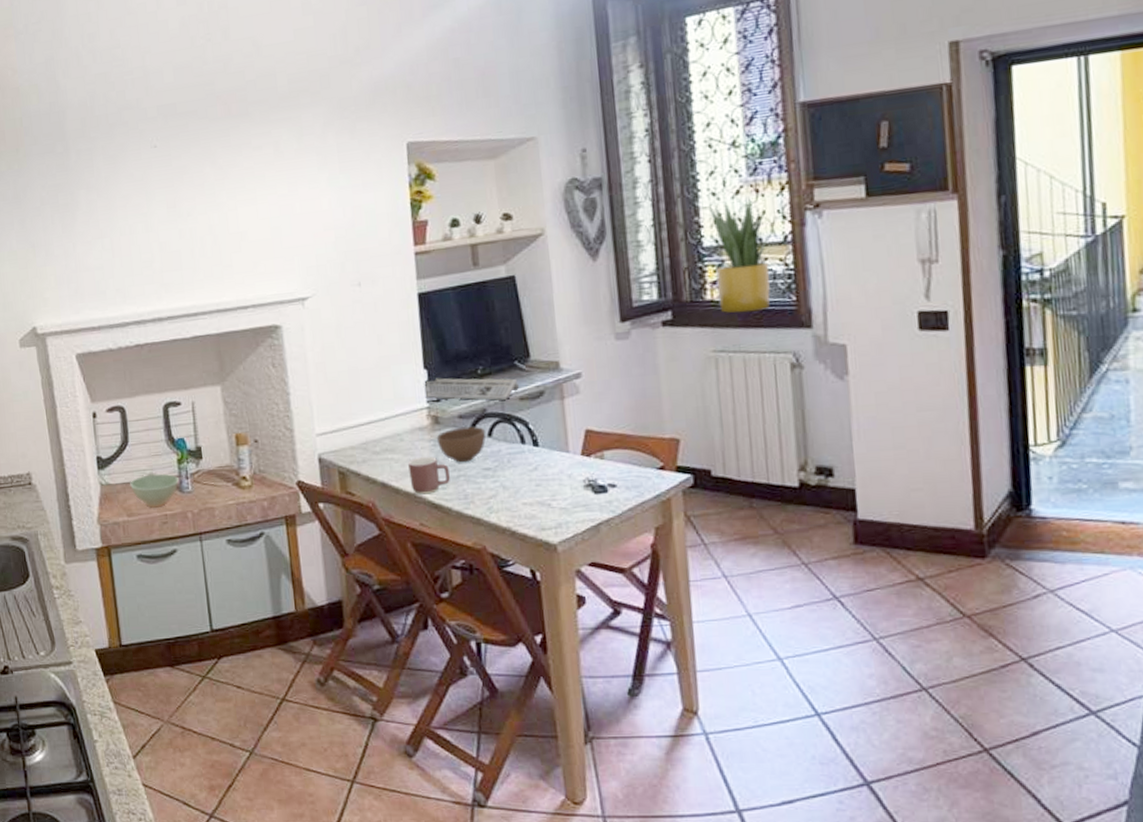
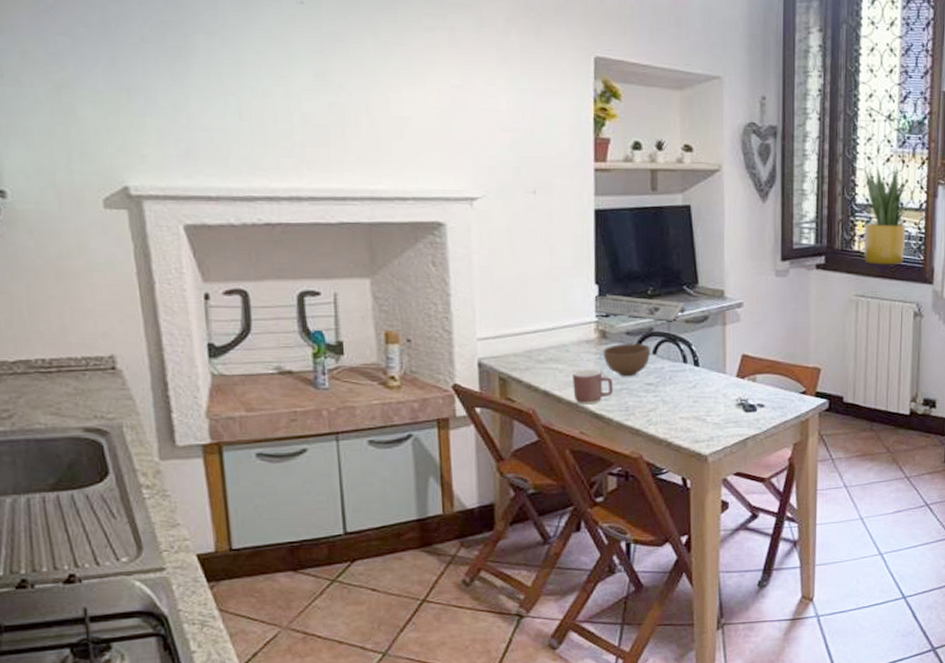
bowl: present [130,473,179,508] -> none [251,367,313,403]

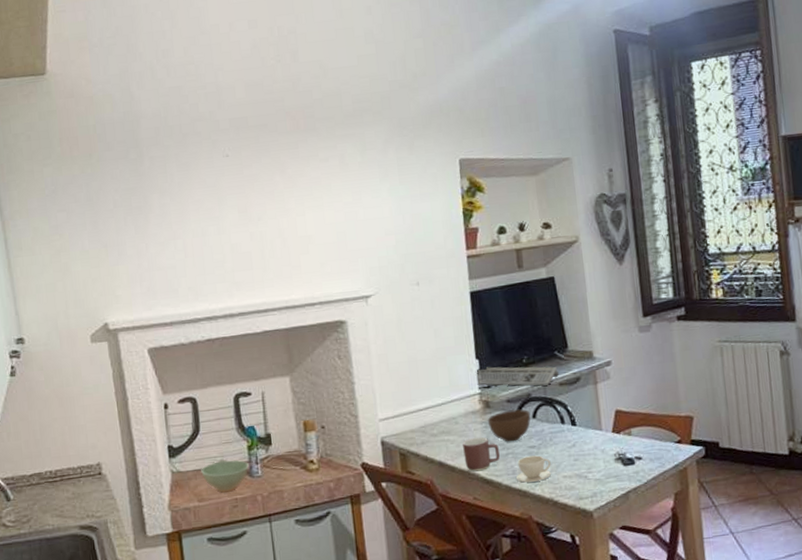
bowl: none [251,367,313,403] -> present [201,460,249,493]
teacup: none [630,393,668,421] -> present [516,455,551,483]
planter: present [864,164,914,265] -> none [713,211,765,310]

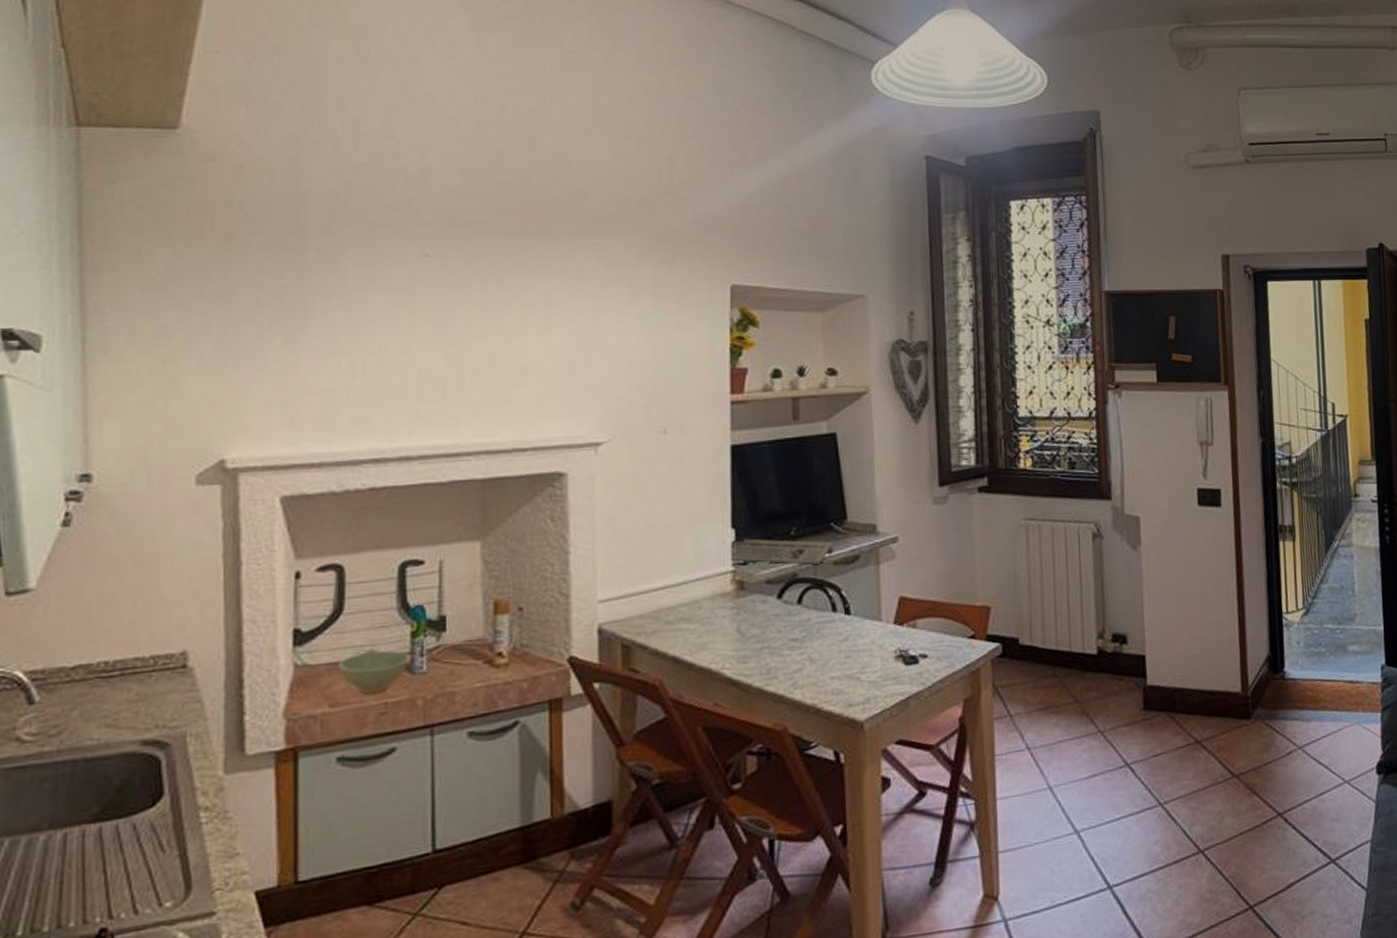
mug: present [462,437,500,472] -> none [704,626,752,670]
bowl: present [487,409,531,442] -> none [740,592,796,633]
teacup: present [516,455,551,483] -> none [771,650,816,685]

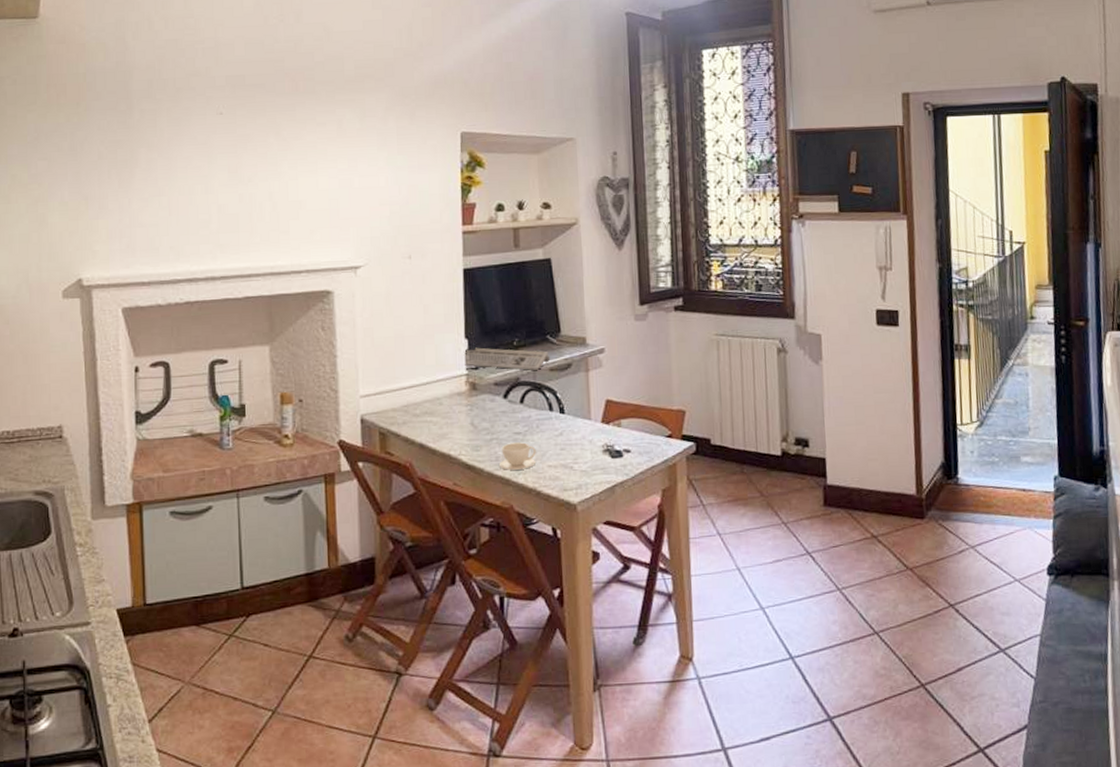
bowl: present [339,650,410,695] -> none [169,430,220,464]
teacup: none [771,650,816,685] -> present [500,442,536,470]

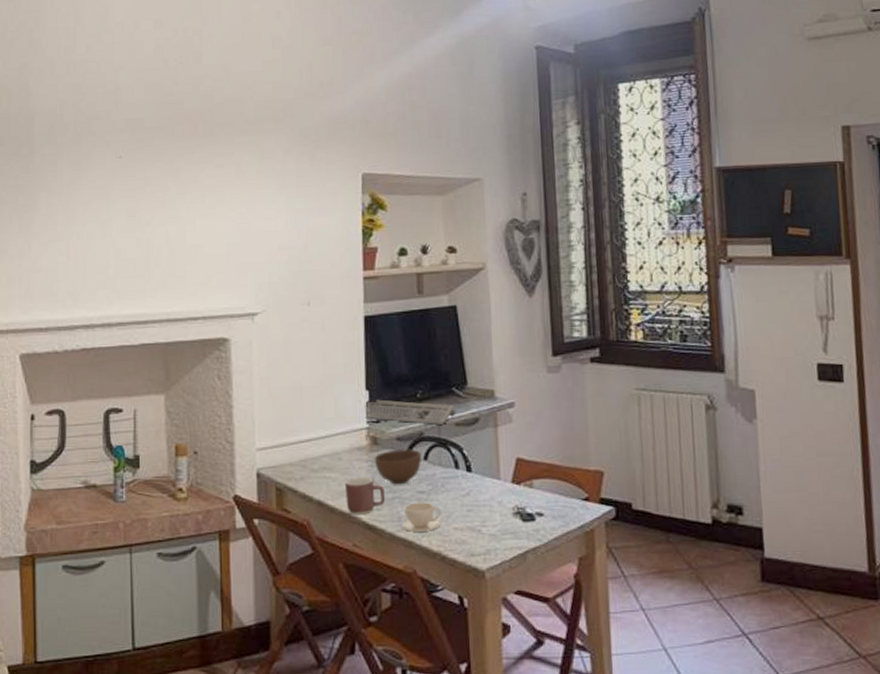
mug: none [445,419,483,456] -> present [344,476,385,515]
bowl: none [473,393,519,427] -> present [374,449,422,485]

